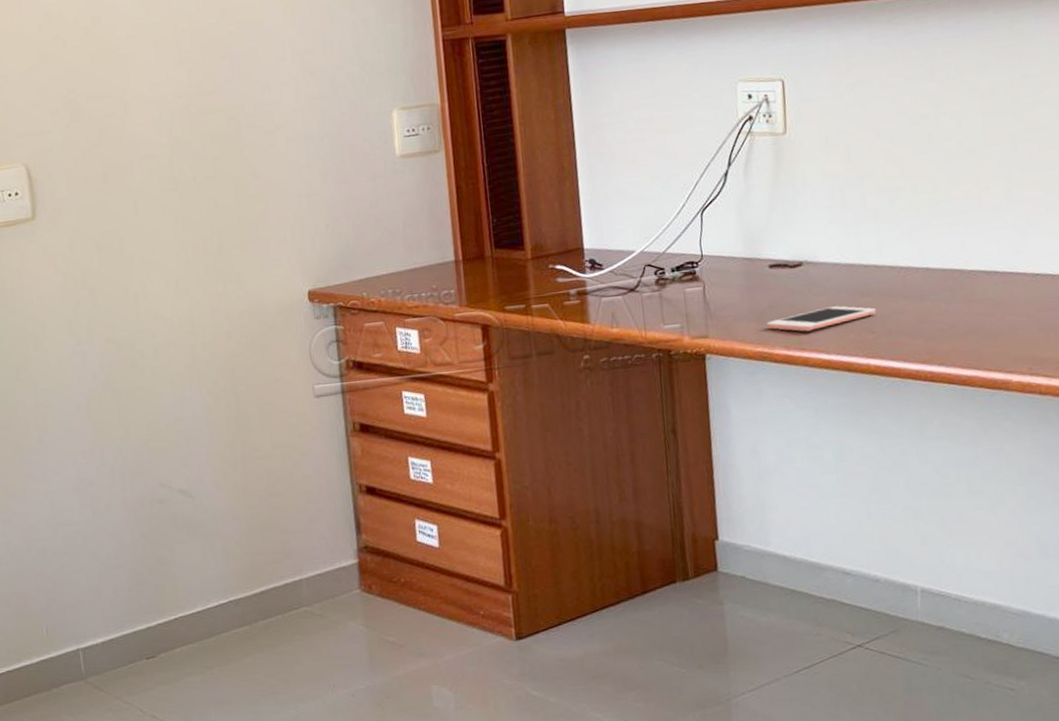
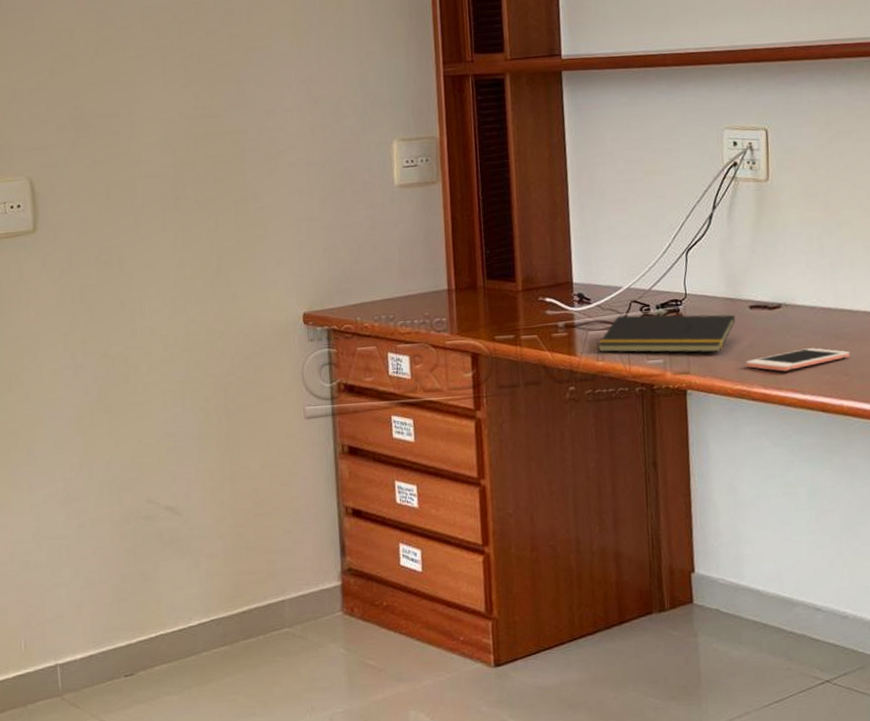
notepad: none [611,275,755,319] -> present [597,314,736,353]

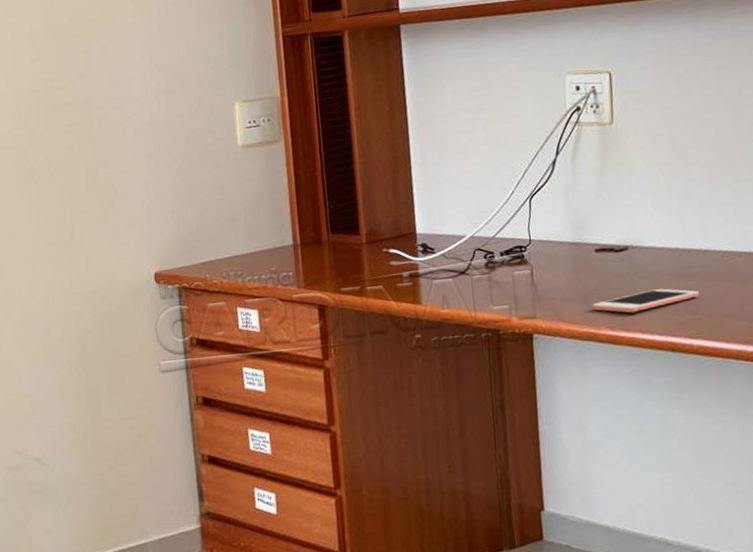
notepad: present [597,314,736,353] -> none [442,258,582,300]

